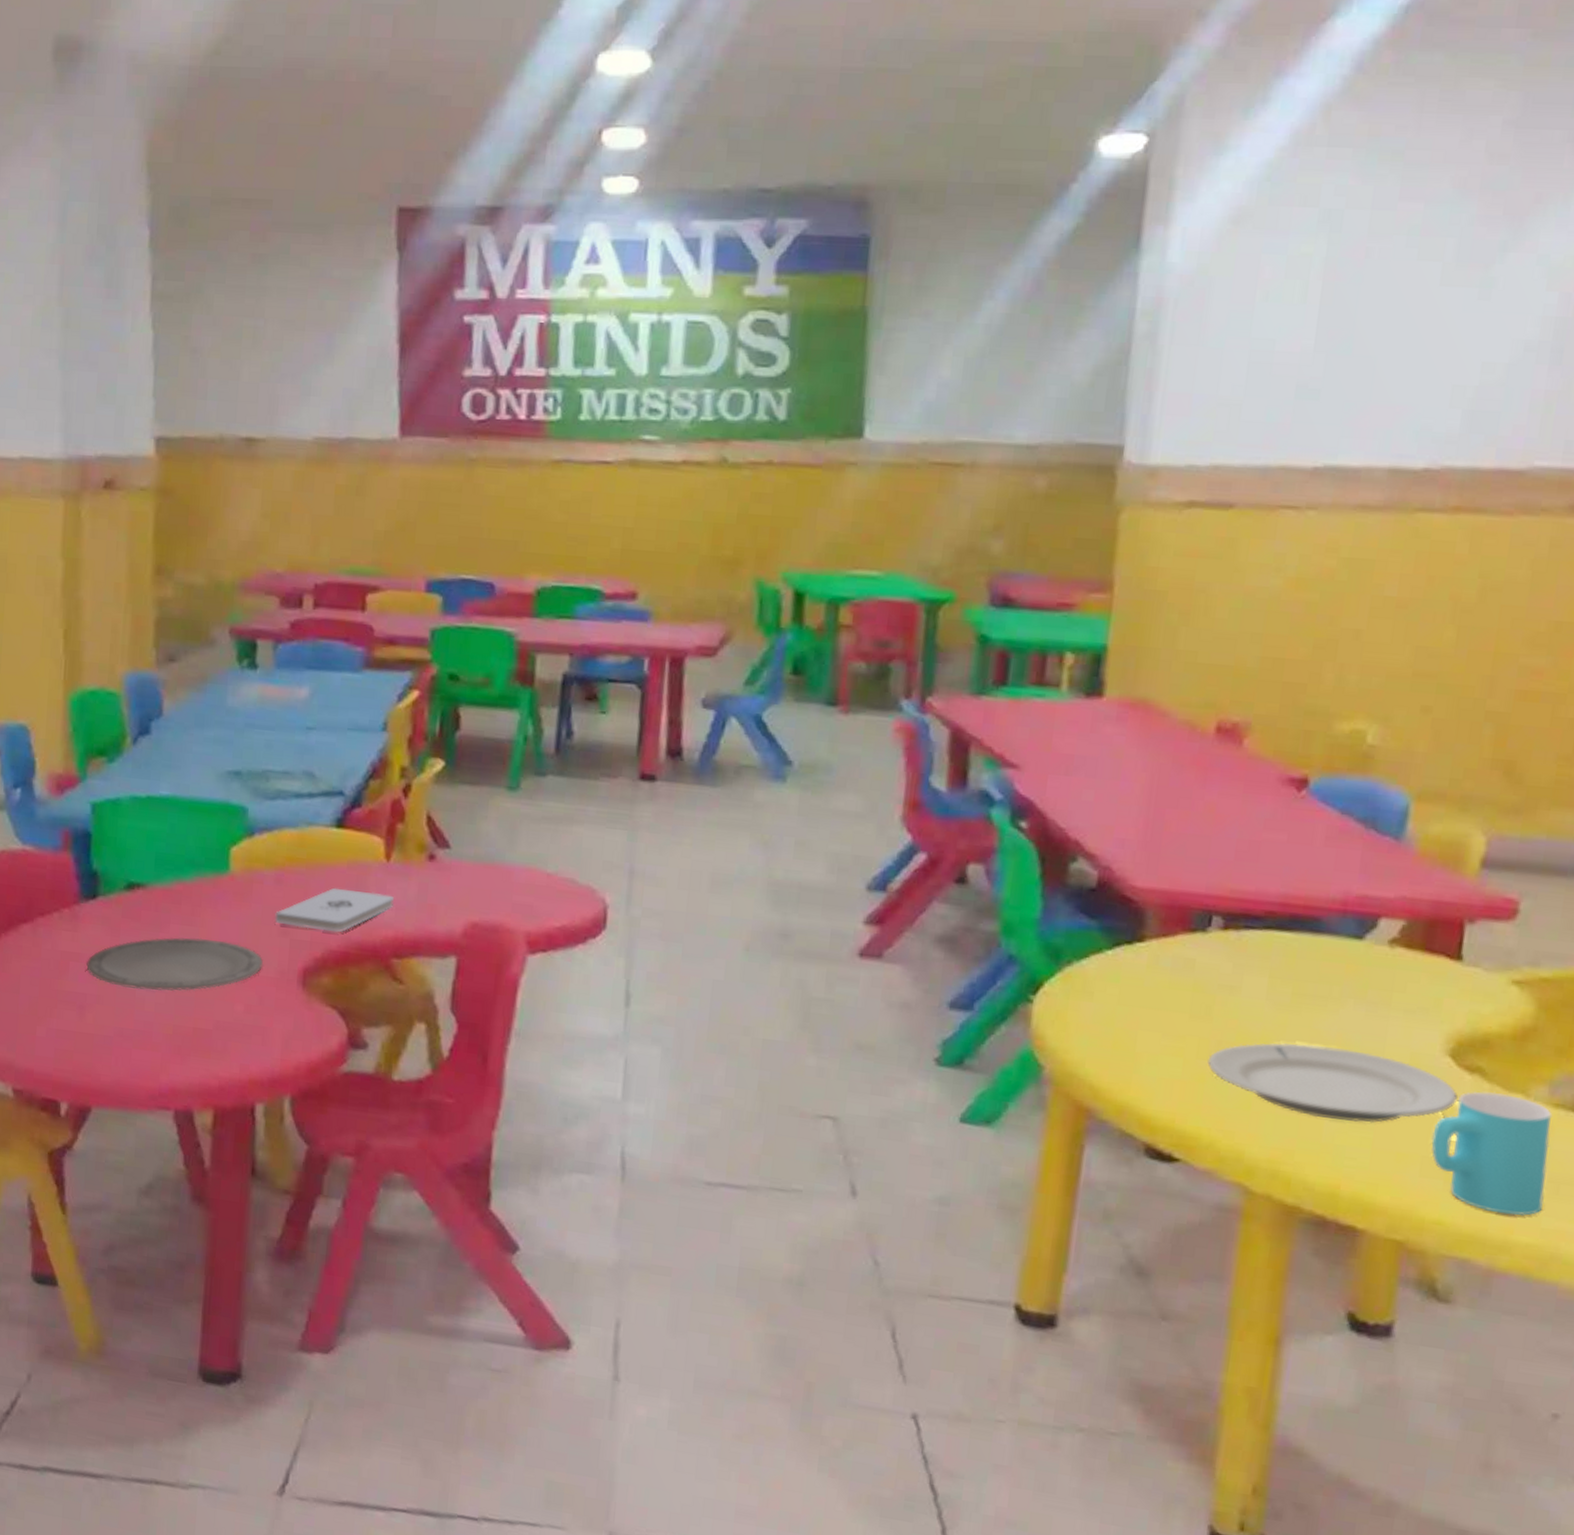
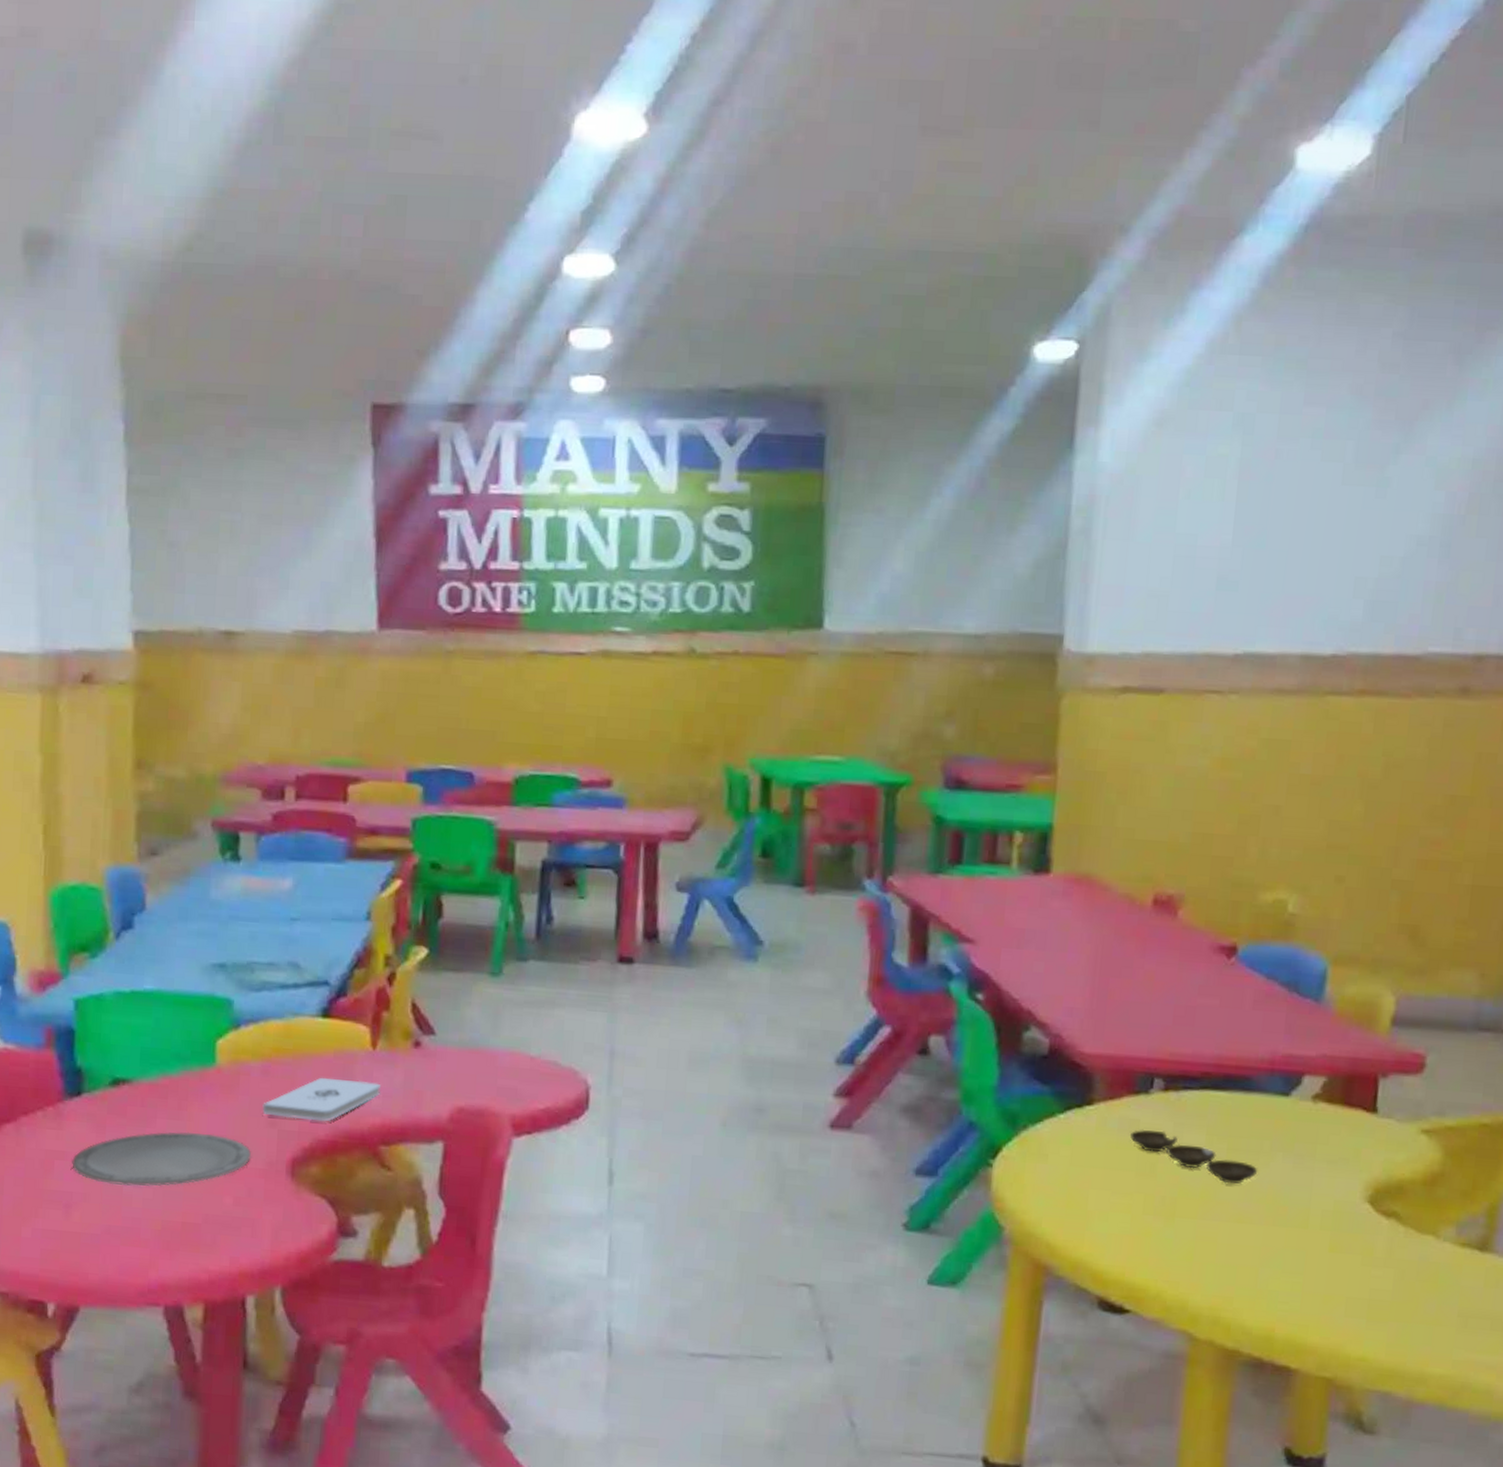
bowl: none [1183,969,1326,1031] -> present [1129,1129,1258,1184]
plate: present [1207,1043,1458,1123] -> none [1153,1196,1376,1269]
cup: present [1431,1091,1553,1216] -> none [1354,1234,1460,1349]

